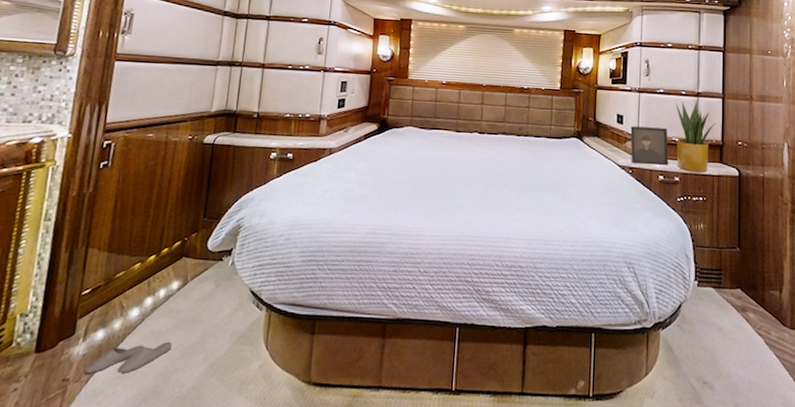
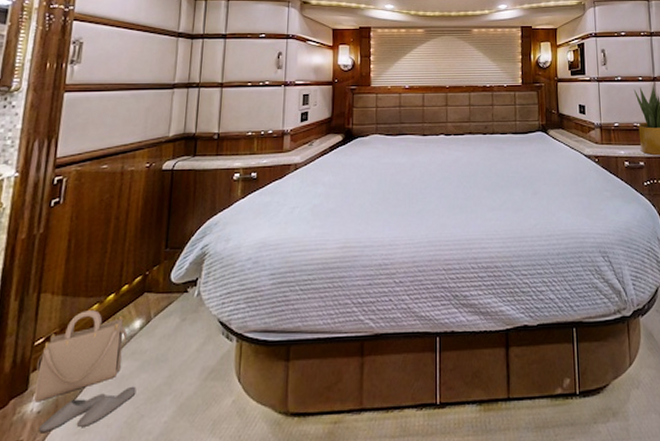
handbag: none [80,268,166,347] -> present [34,310,128,403]
picture frame: present [630,126,669,166] -> none [593,115,633,152]

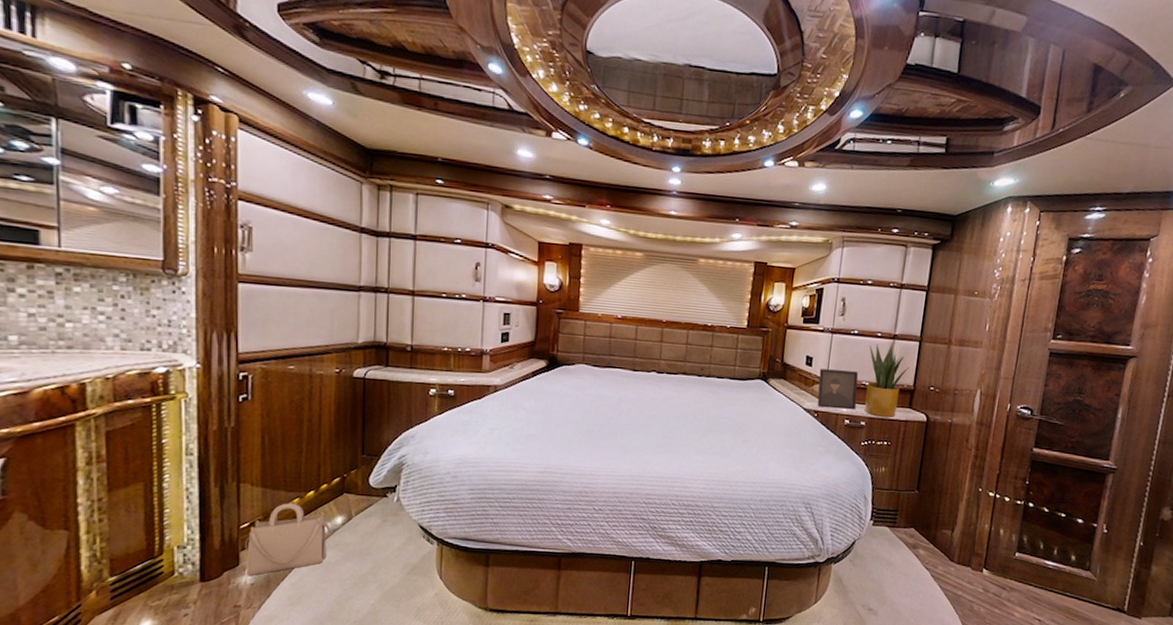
slippers: present [39,386,137,432] -> none [255,572,343,601]
picture frame: none [593,115,633,152] -> present [817,369,858,410]

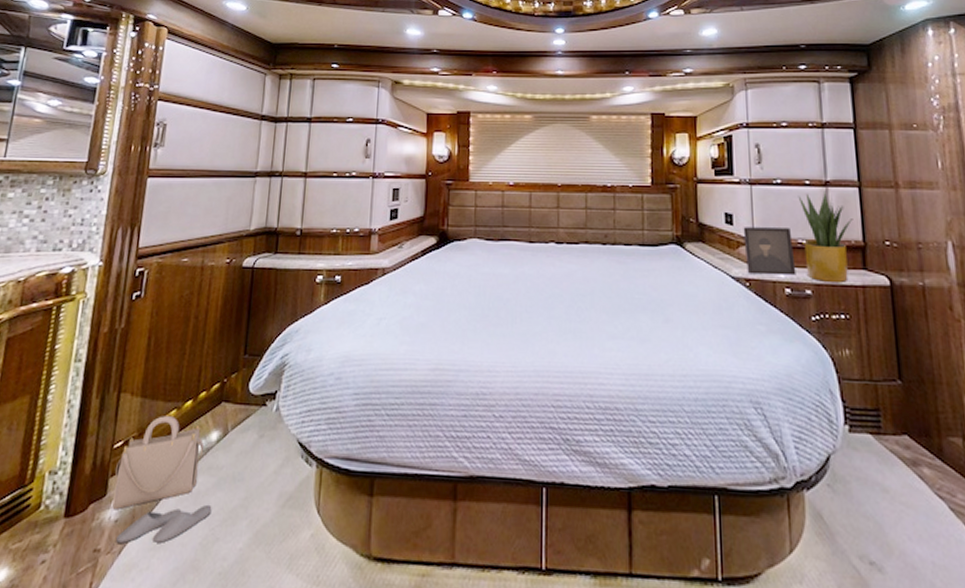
slippers: none [255,572,343,601] -> present [116,504,212,543]

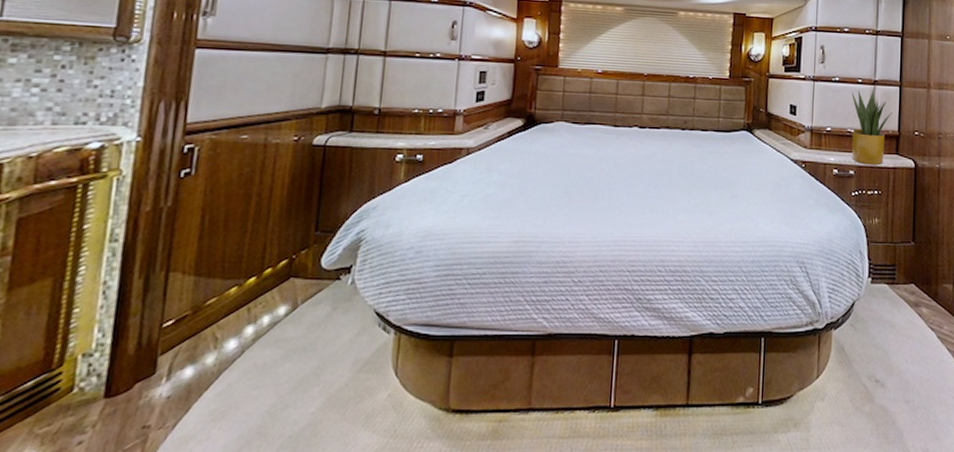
handbag: present [112,416,205,510] -> none [163,293,271,387]
slippers: present [116,504,212,543] -> none [169,375,281,418]
picture frame: present [743,227,796,276] -> none [803,117,844,159]

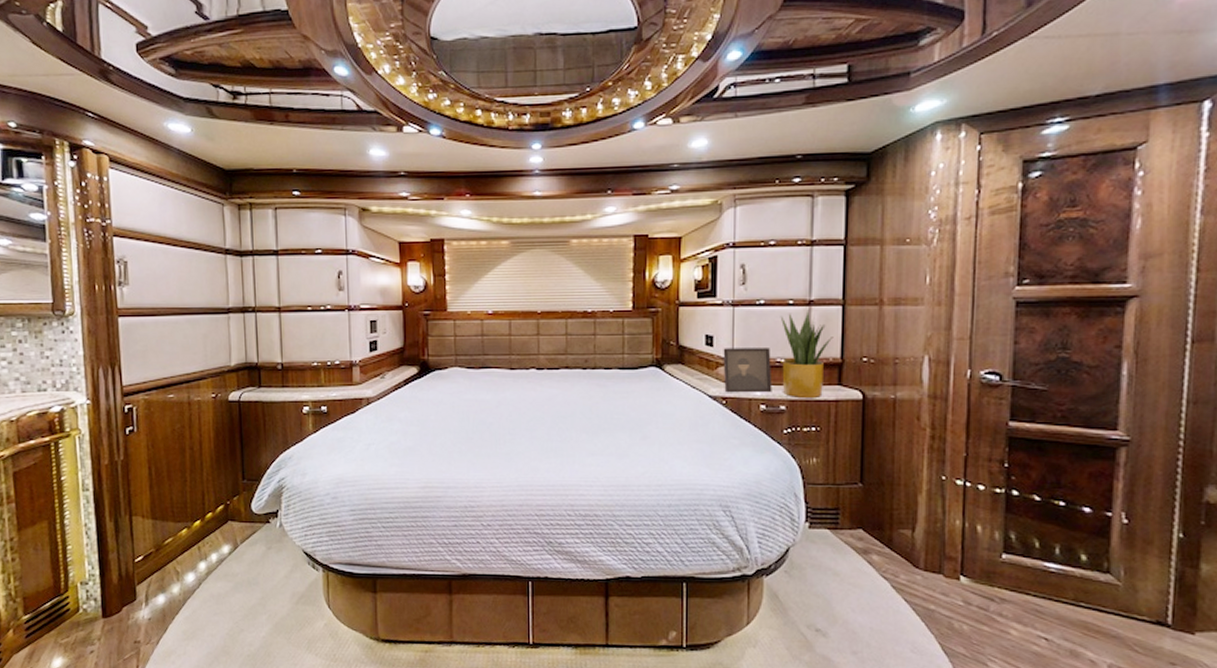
picture frame: none [803,117,844,159] -> present [723,348,772,393]

